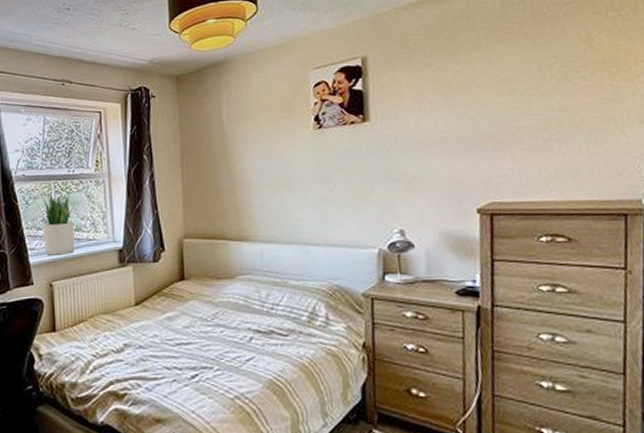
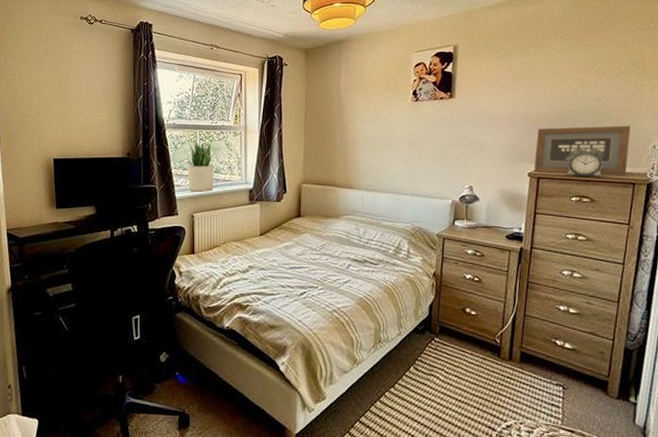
picture frame: none [483,139,614,208] -> present [534,125,631,175]
alarm clock: none [528,171,580,211] -> present [565,148,604,178]

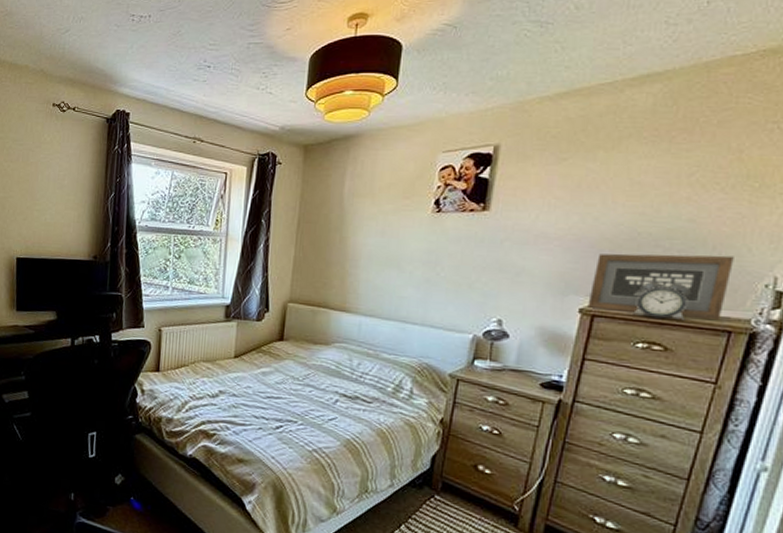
planter: present [188,140,214,192] -> none [158,246,189,305]

